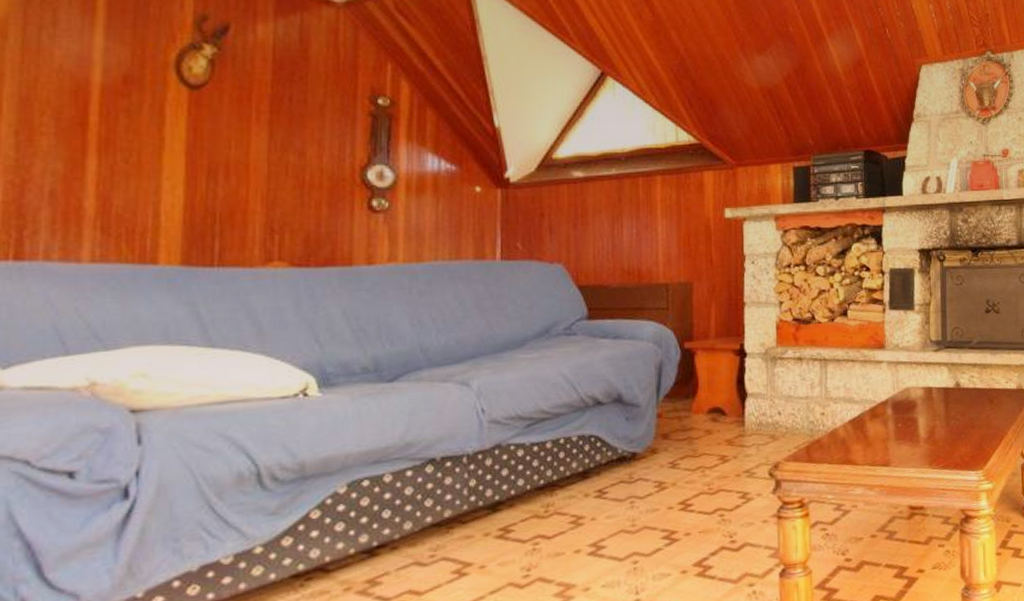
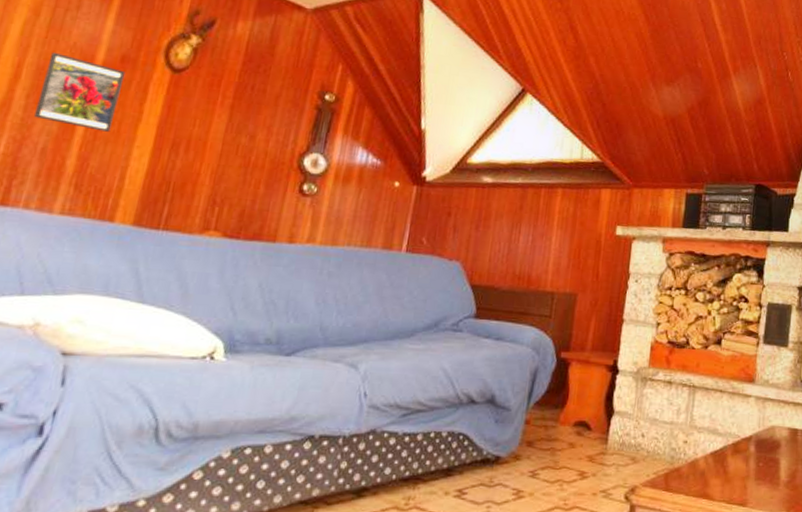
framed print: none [31,78,132,165] -> present [34,52,126,132]

